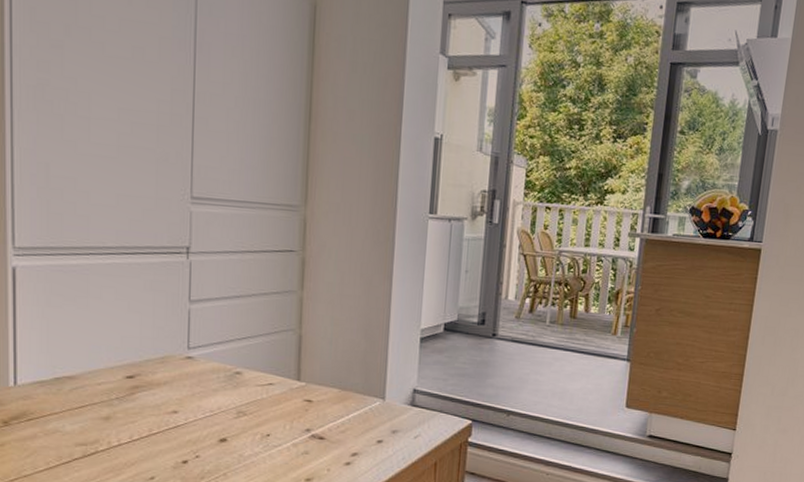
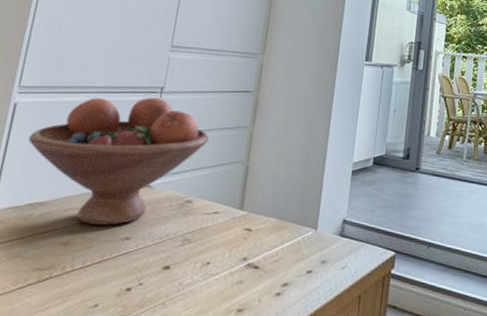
fruit bowl: none [38,258,252,399] -> present [28,97,209,226]

